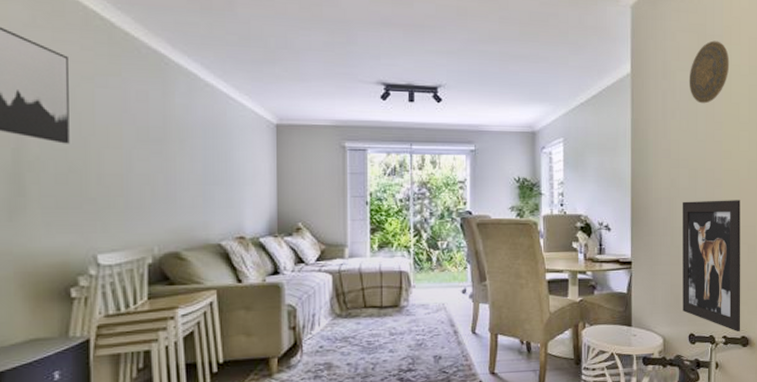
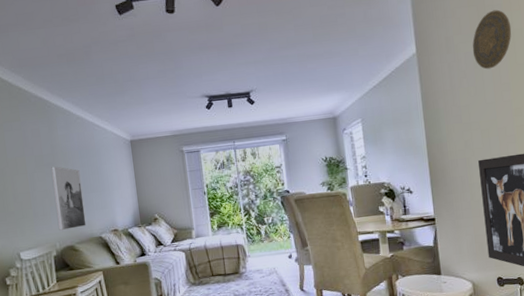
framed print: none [159,144,201,231] -> present [51,166,87,231]

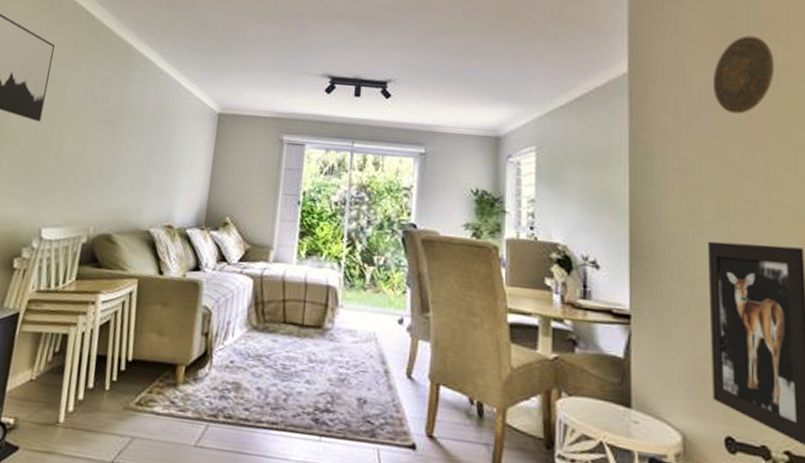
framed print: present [51,166,87,231] -> none [98,126,146,213]

